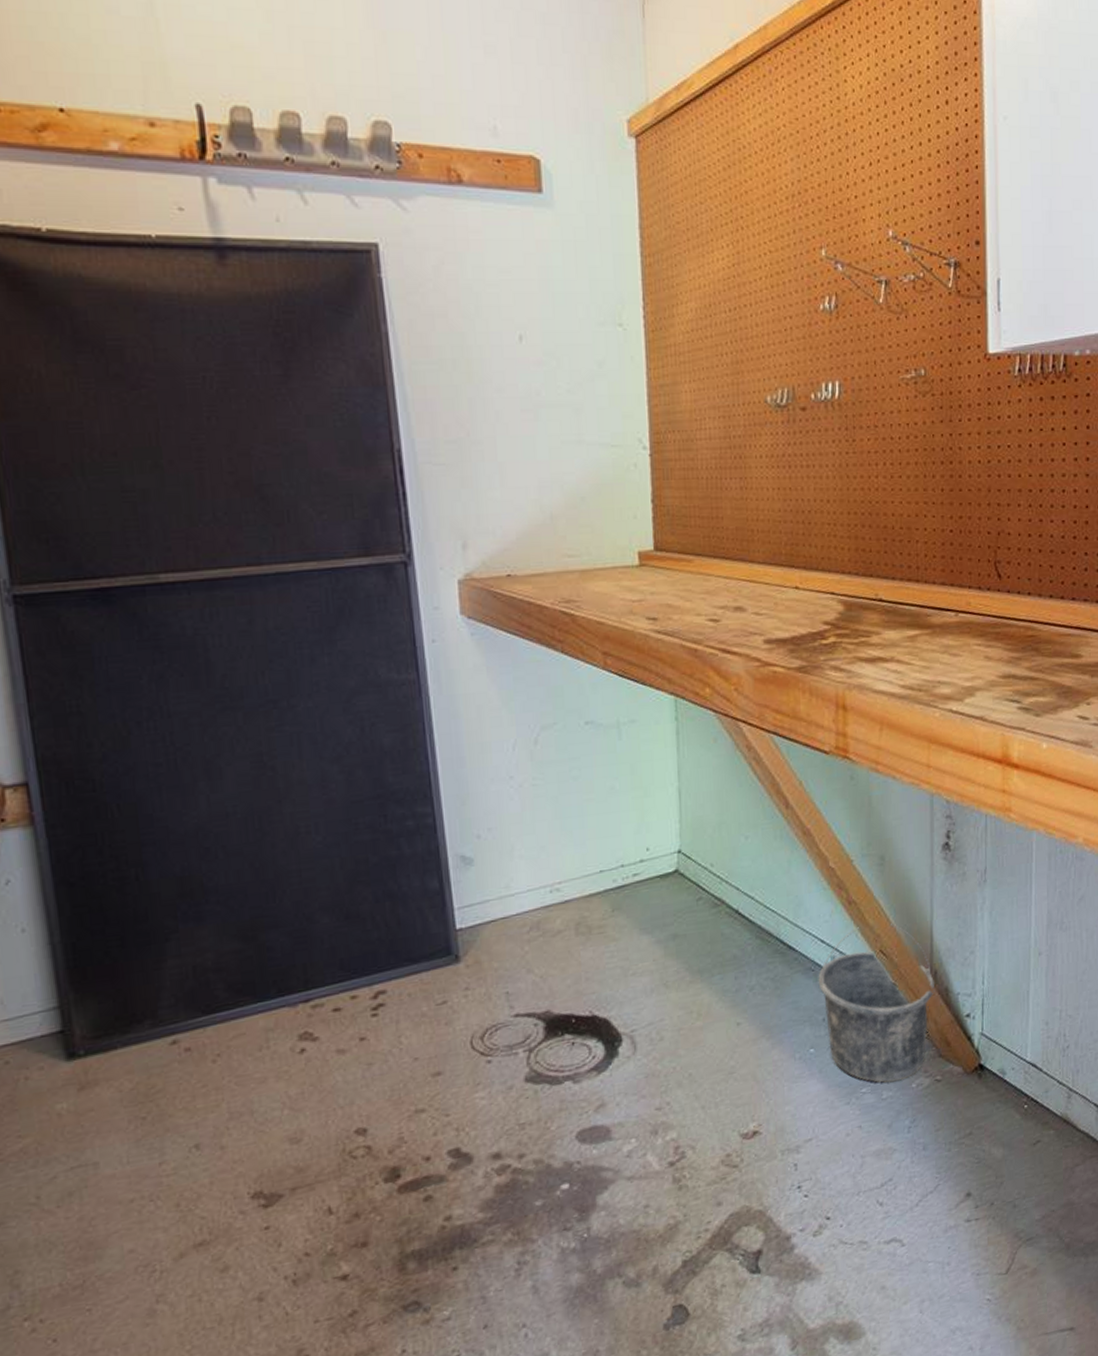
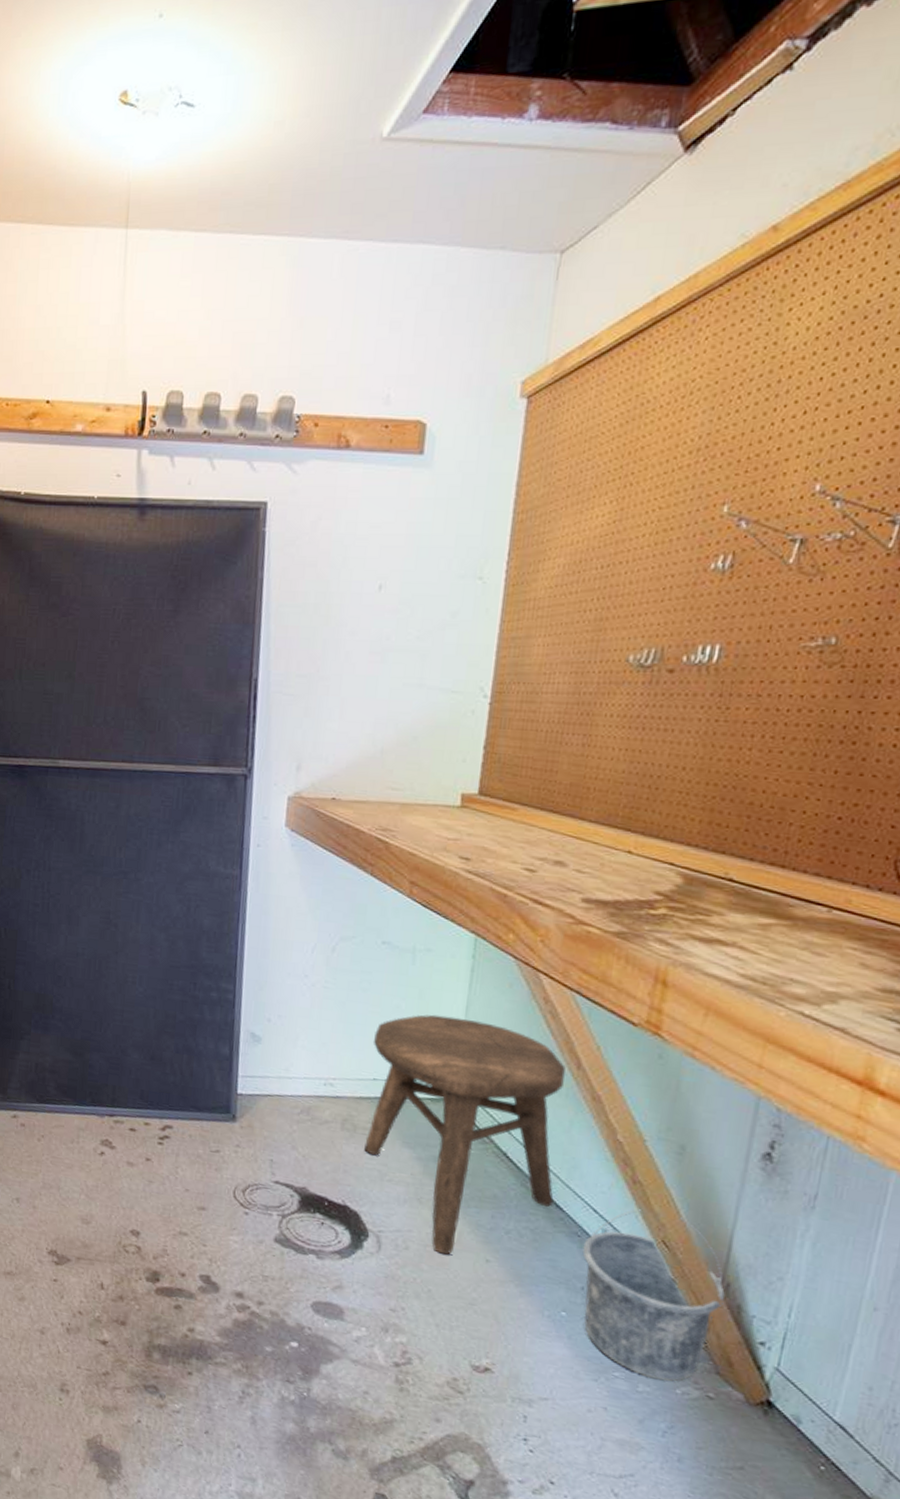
stool: none [593,783,786,1033] -> present [364,1014,566,1255]

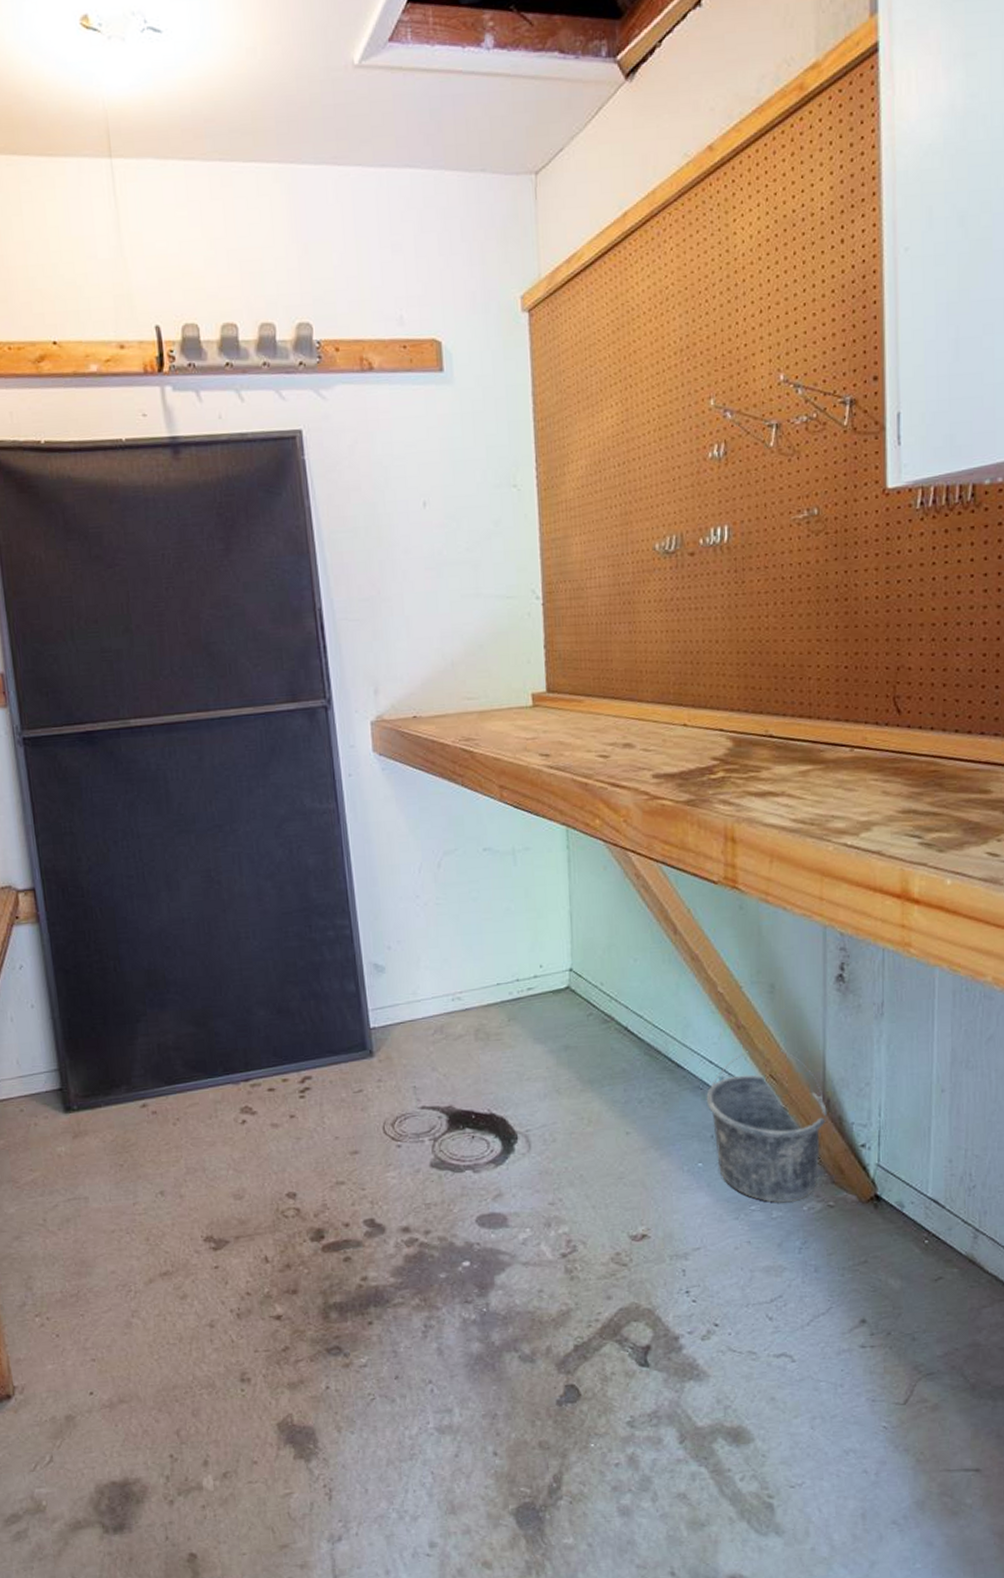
stool: present [364,1014,566,1255] -> none [490,907,675,1138]

